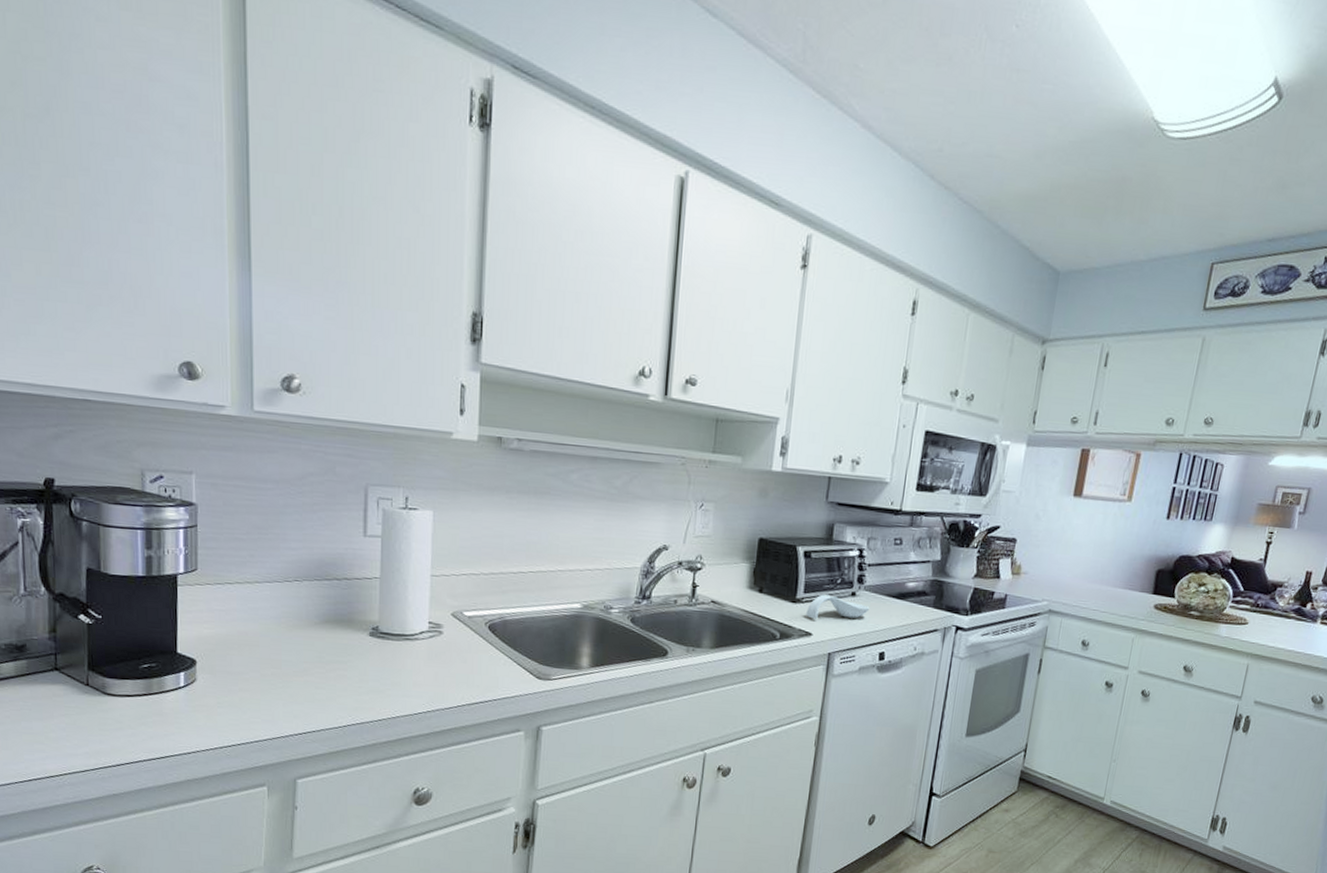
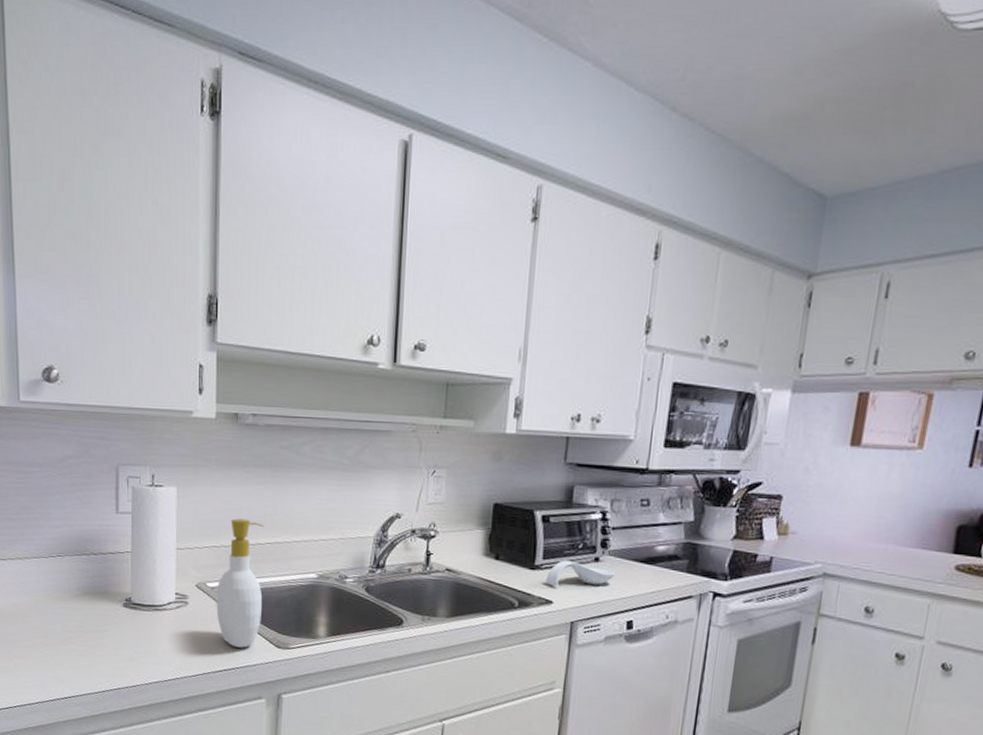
soap bottle: none [473,545,527,679] -> present [216,518,264,648]

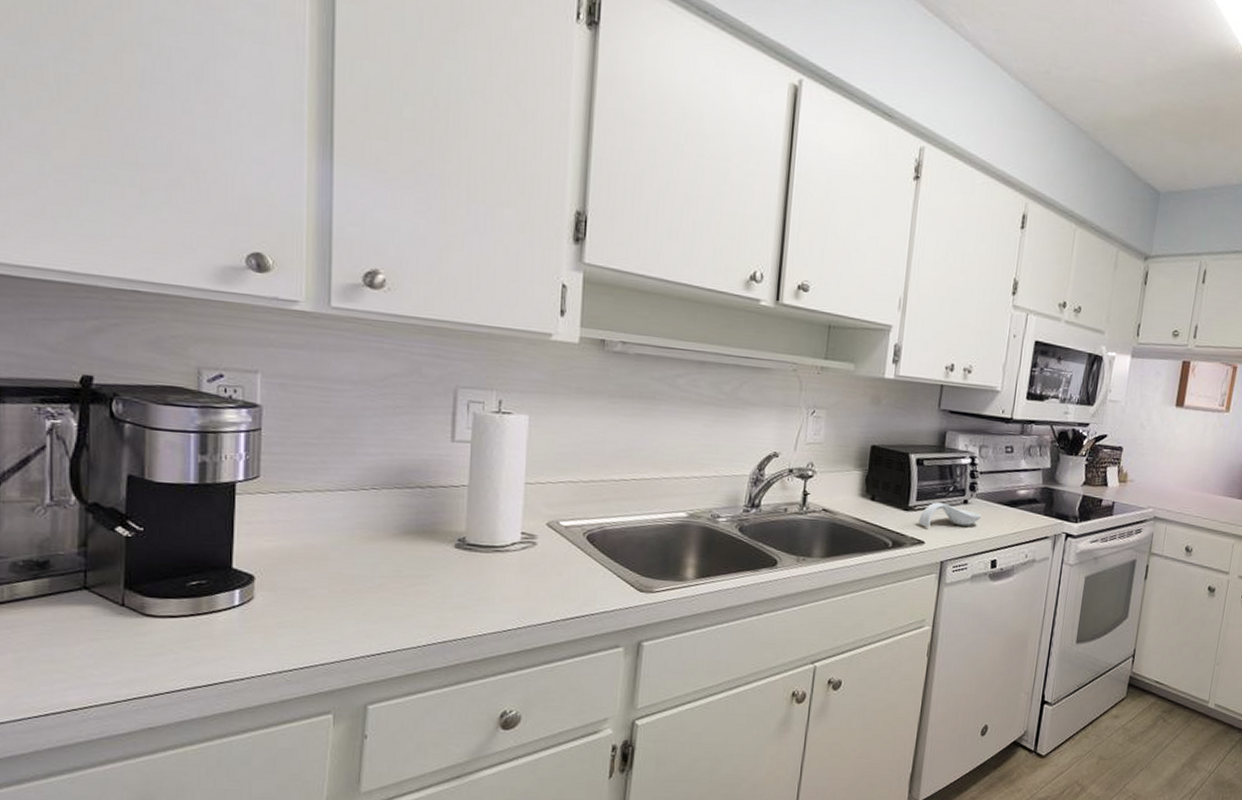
soap bottle: present [216,518,264,648] -> none [570,452,630,593]

